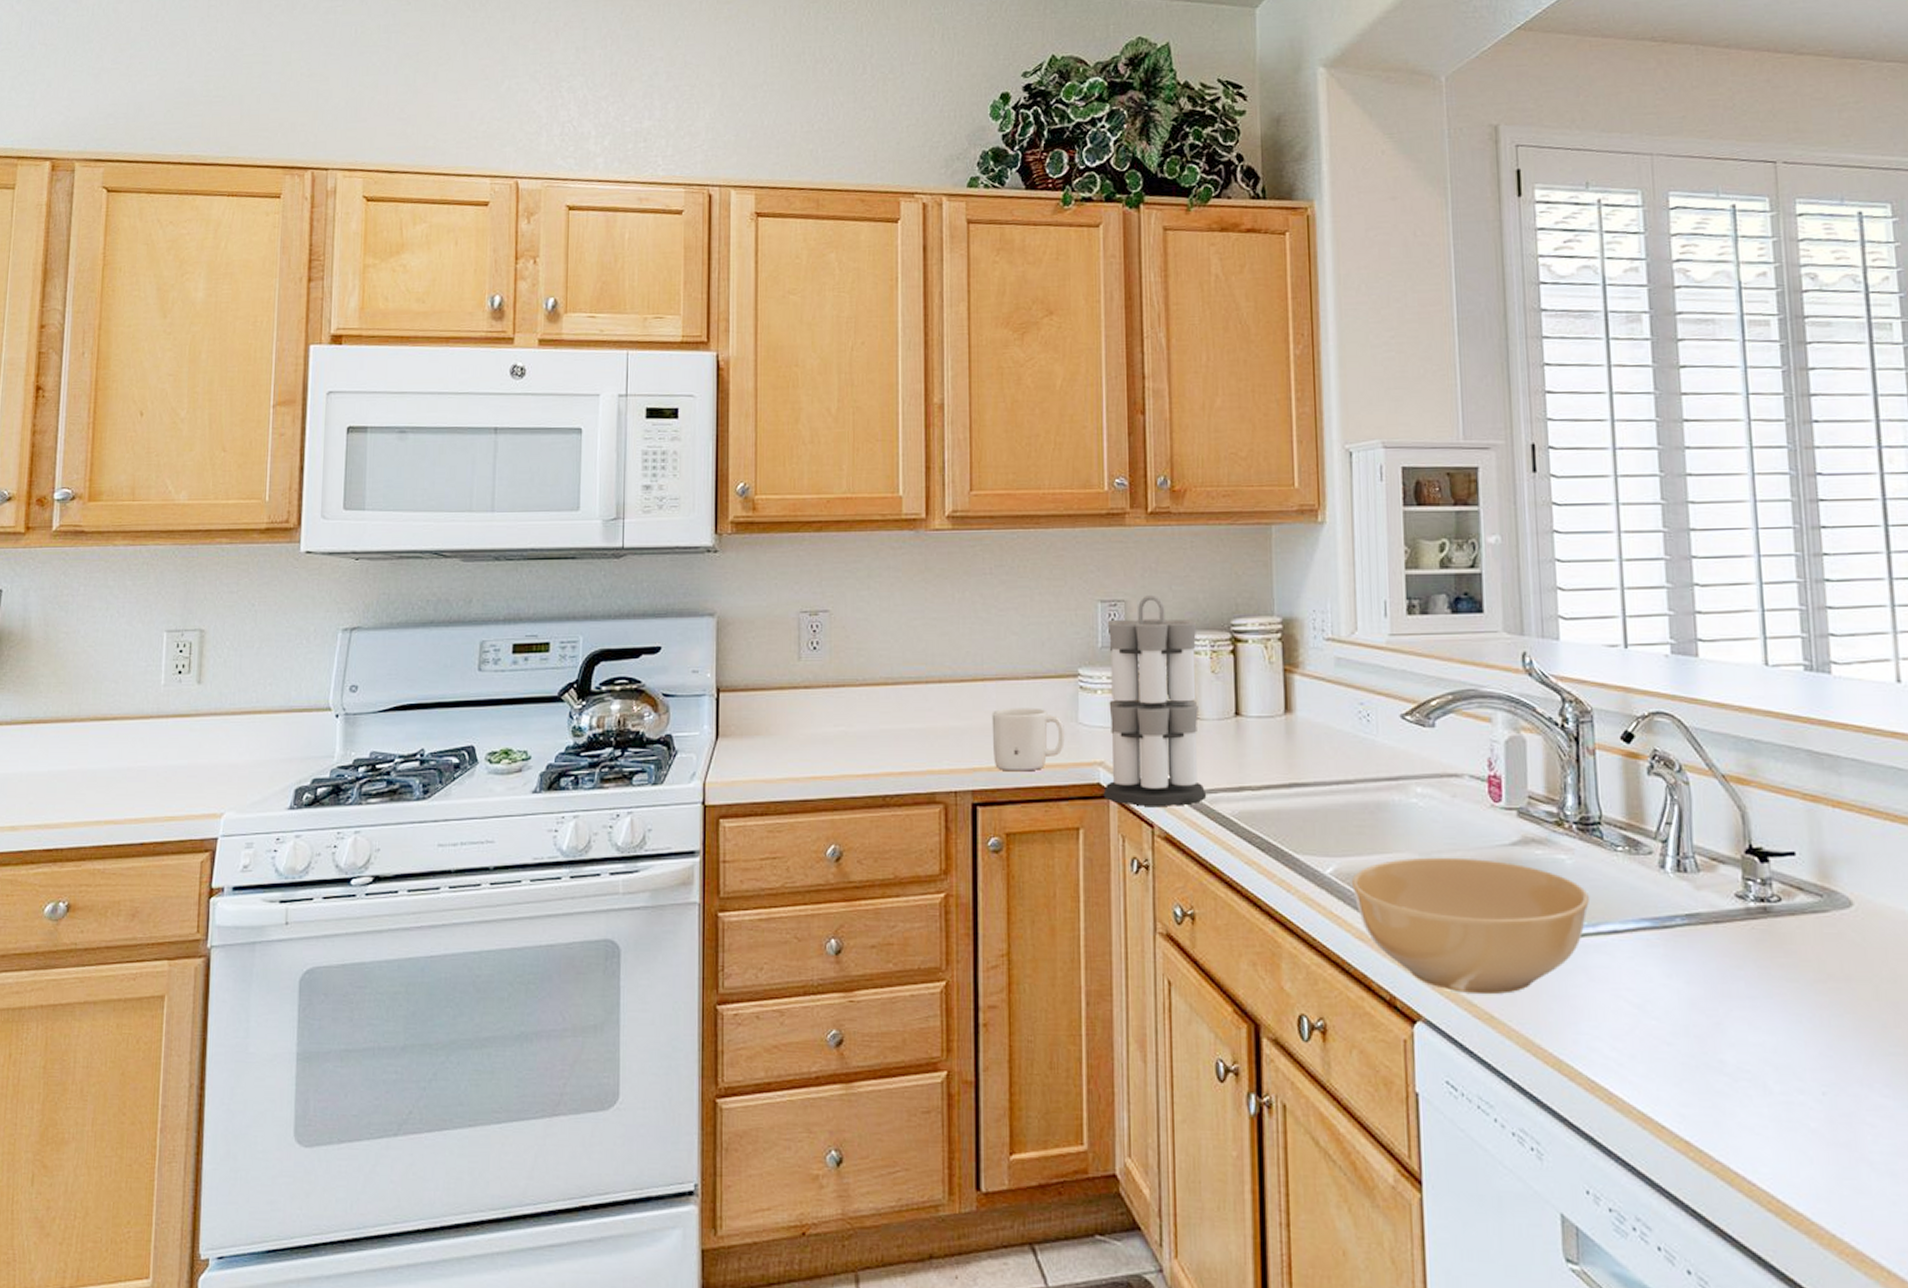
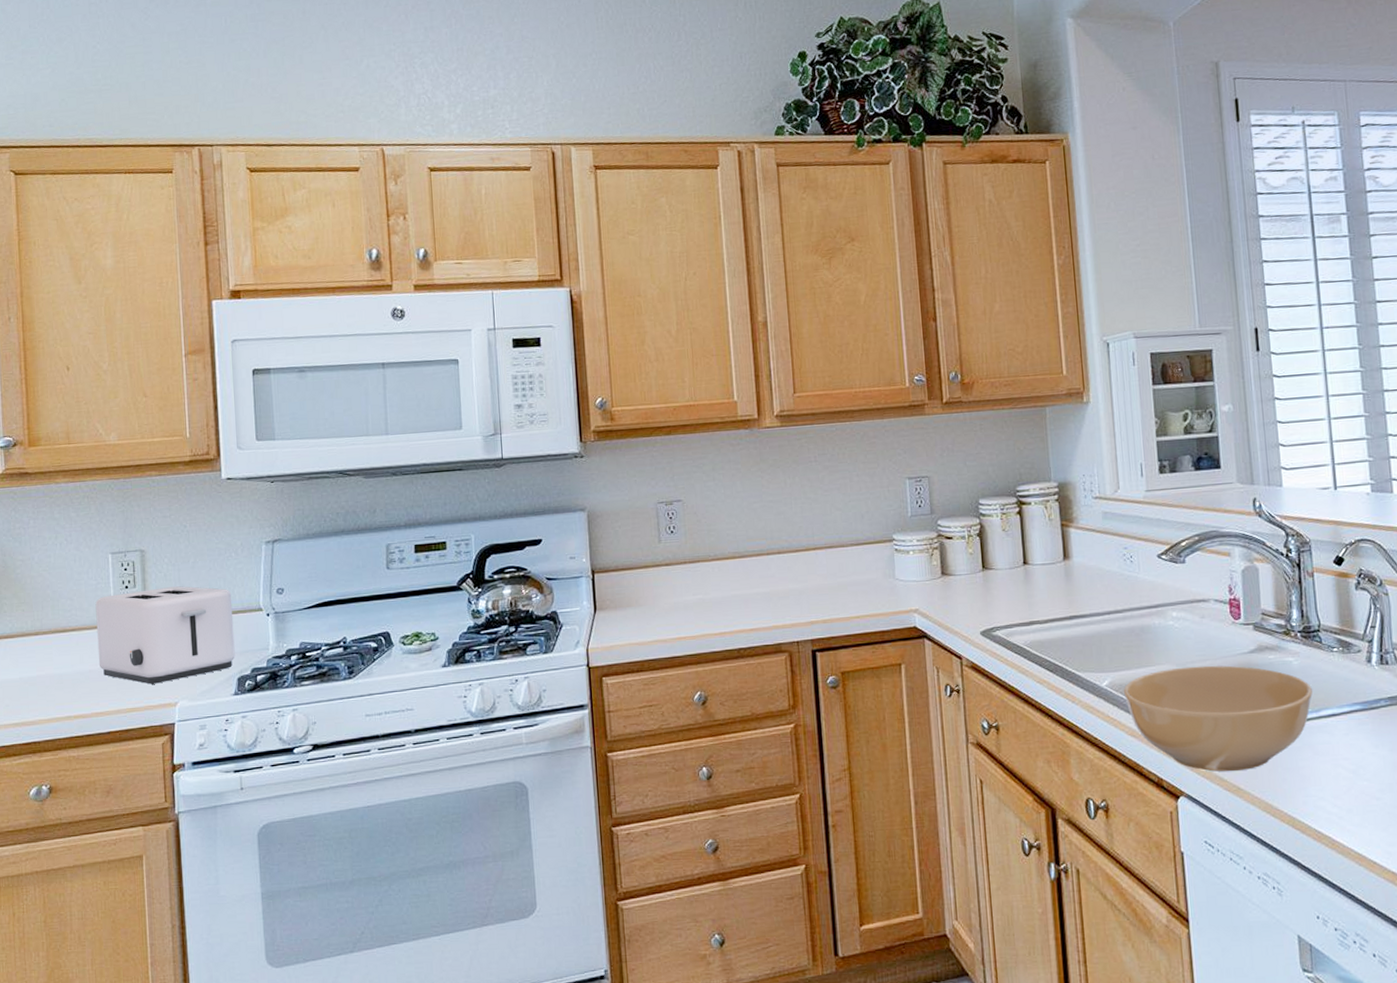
toaster: none [139,675,298,789] -> present [95,586,235,684]
mug: present [991,707,1066,772] -> none [823,569,886,622]
spice rack: present [1103,594,1207,806] -> none [915,470,1004,643]

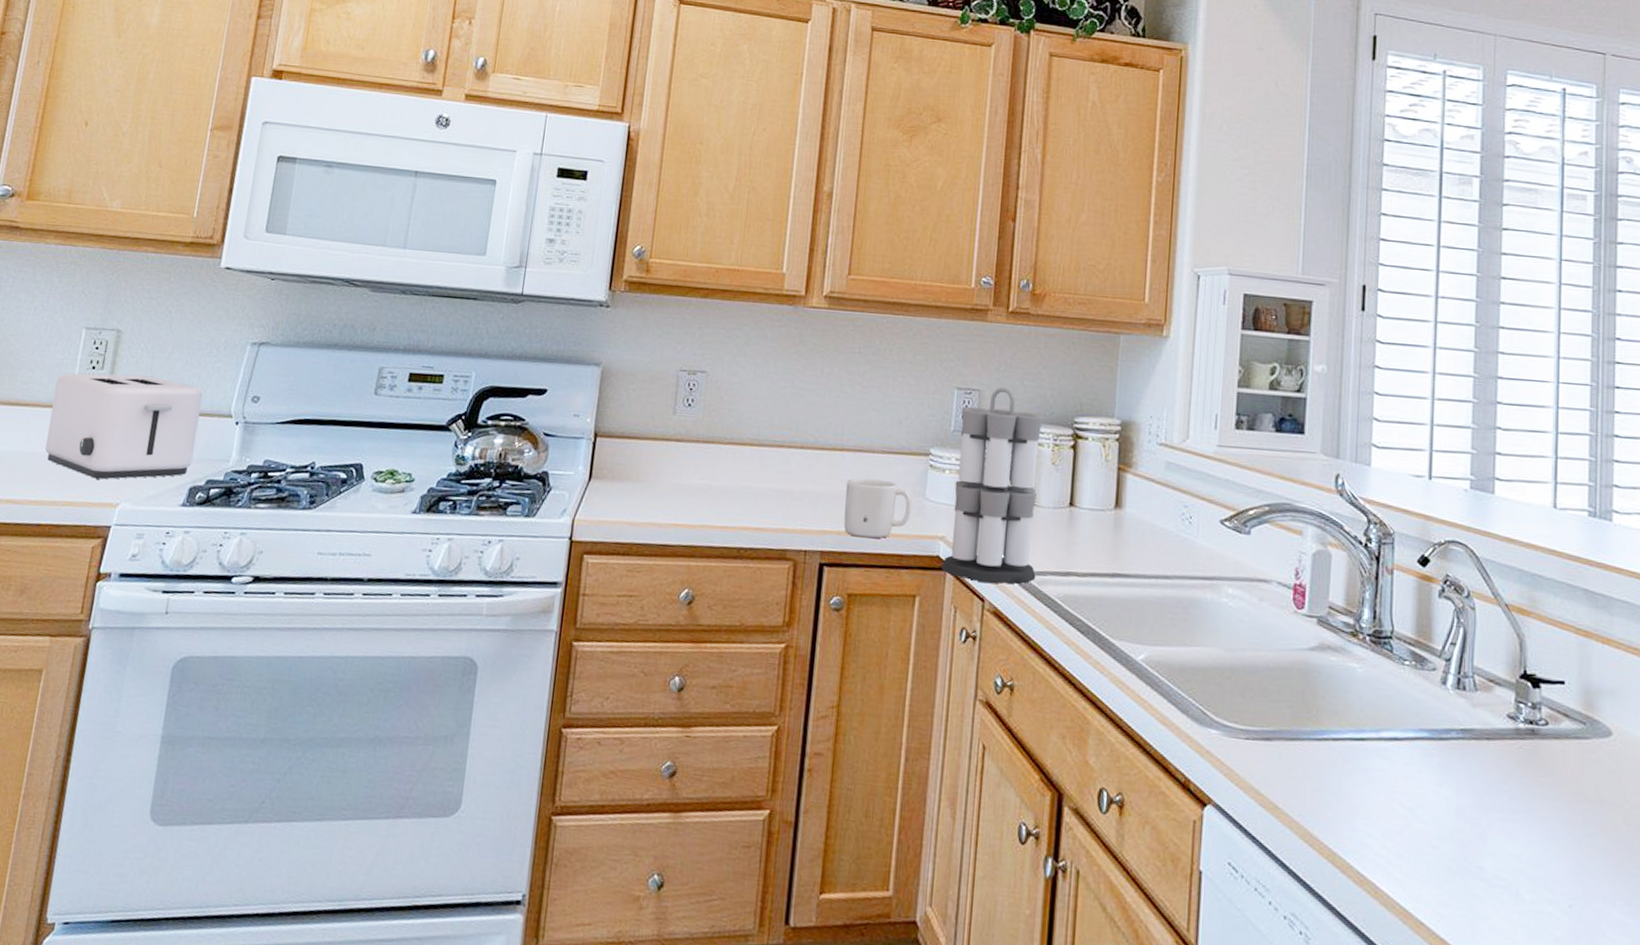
mug: none [823,569,886,622] -> present [843,478,913,539]
spice rack: none [915,470,1004,643] -> present [941,386,1043,584]
bowl: present [1123,665,1313,772] -> none [1159,653,1376,787]

